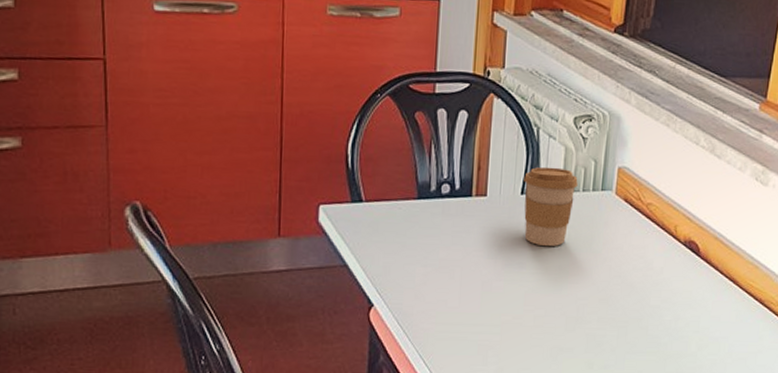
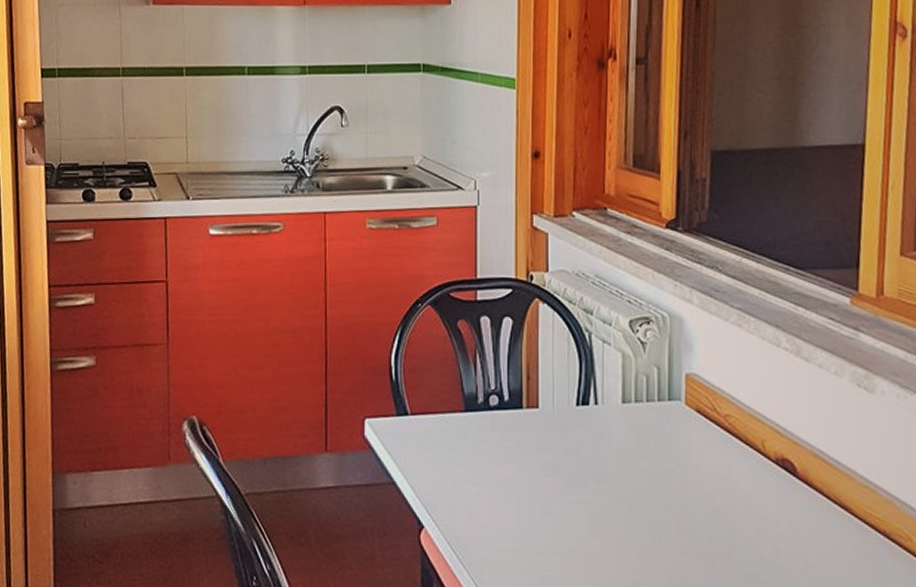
coffee cup: present [524,166,578,247] -> none [578,375,640,465]

